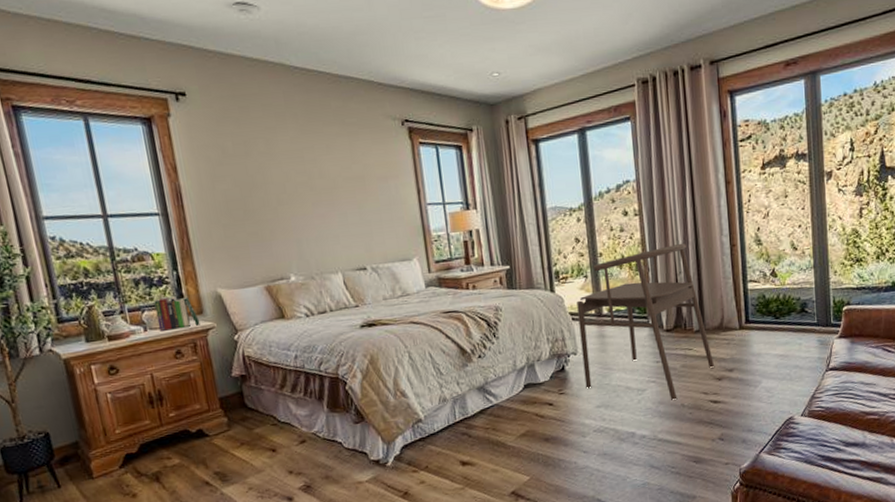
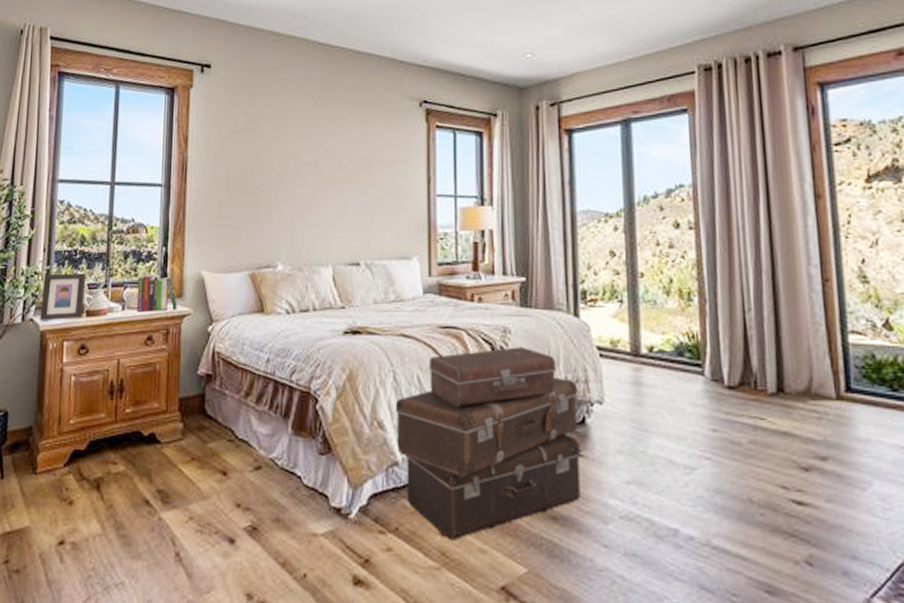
picture frame: none [53,302,105,350] -> present [39,273,87,320]
suitcase: none [413,320,565,468] -> present [395,347,581,541]
armchair: present [577,242,715,400] -> none [607,270,800,490]

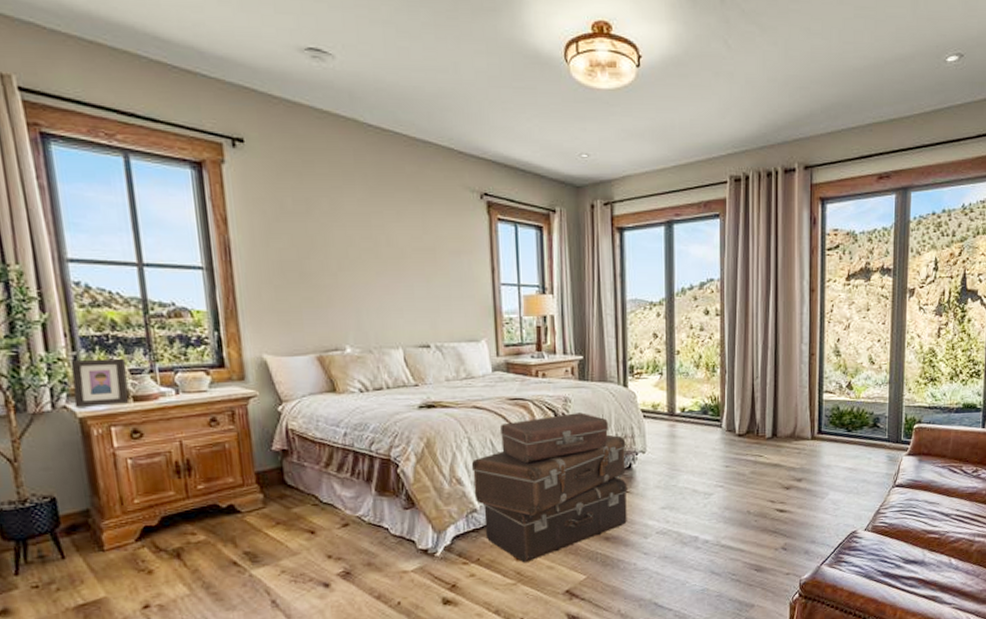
books: present [136,275,178,312] -> none [189,359,241,395]

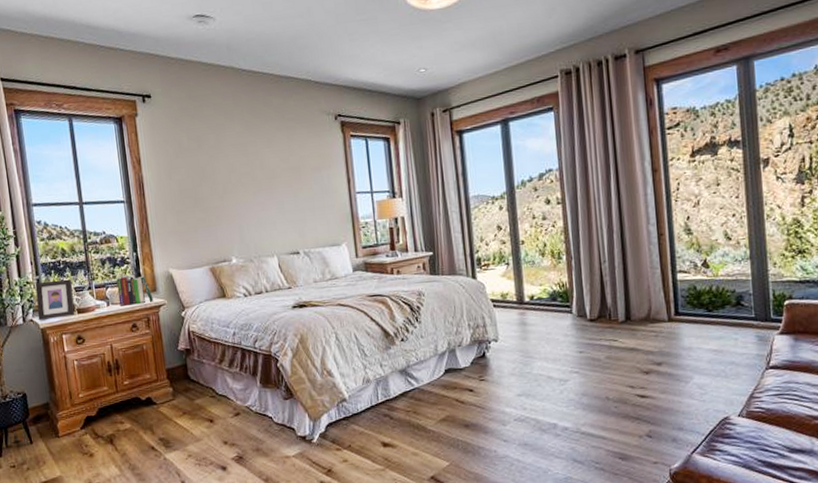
books: none [189,359,241,395] -> present [116,275,154,306]
suitcase: present [471,412,628,563] -> none [339,305,485,450]

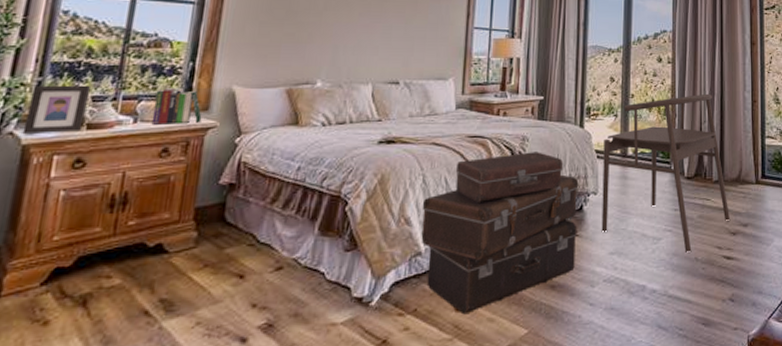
suitcase: none [339,305,485,450] -> present [421,152,579,315]
armchair: none [498,231,642,392] -> present [601,93,731,253]

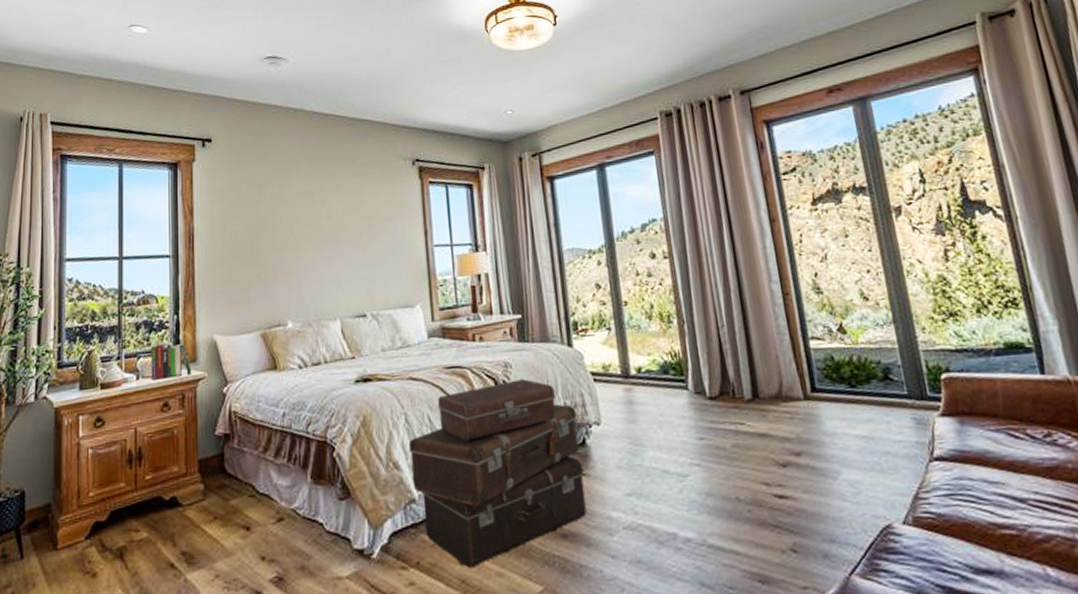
picture frame: present [22,85,92,134] -> none [53,347,99,397]
armchair: present [601,93,731,253] -> none [599,290,777,491]

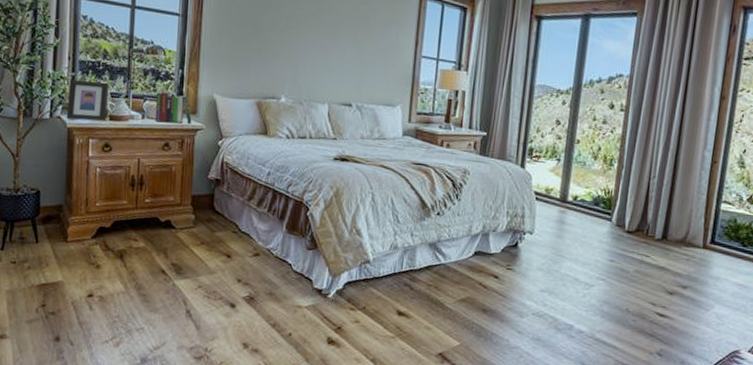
picture frame: none [53,347,99,397] -> present [66,80,110,121]
suitcase: present [408,379,587,569] -> none [370,184,516,320]

